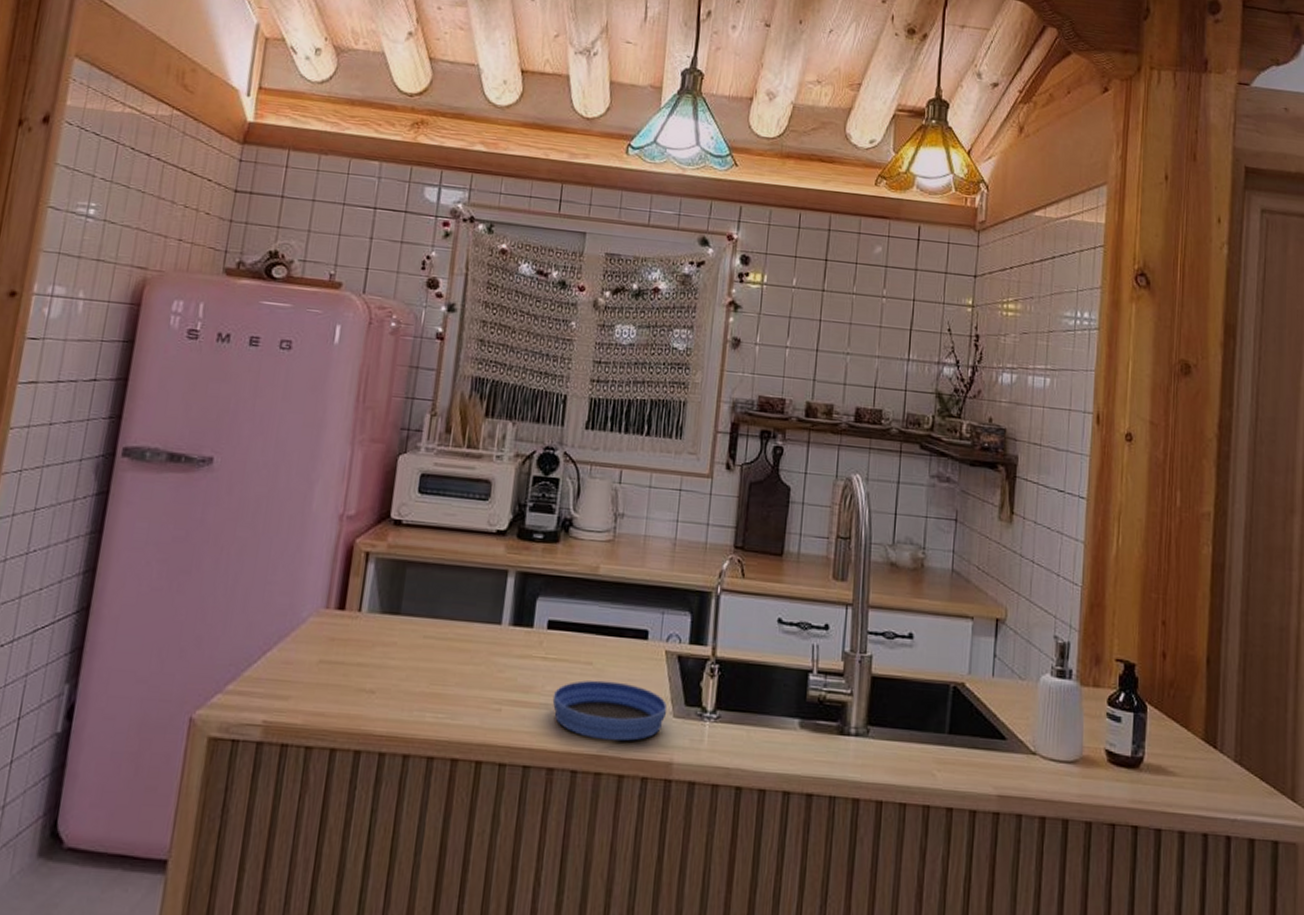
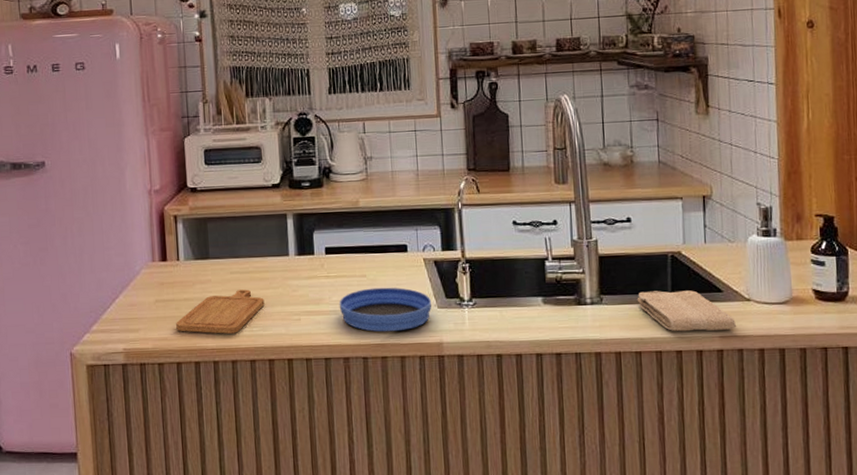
chopping board: none [339,660,460,718] -> present [176,289,265,334]
washcloth: none [908,727,1018,788] -> present [637,290,737,332]

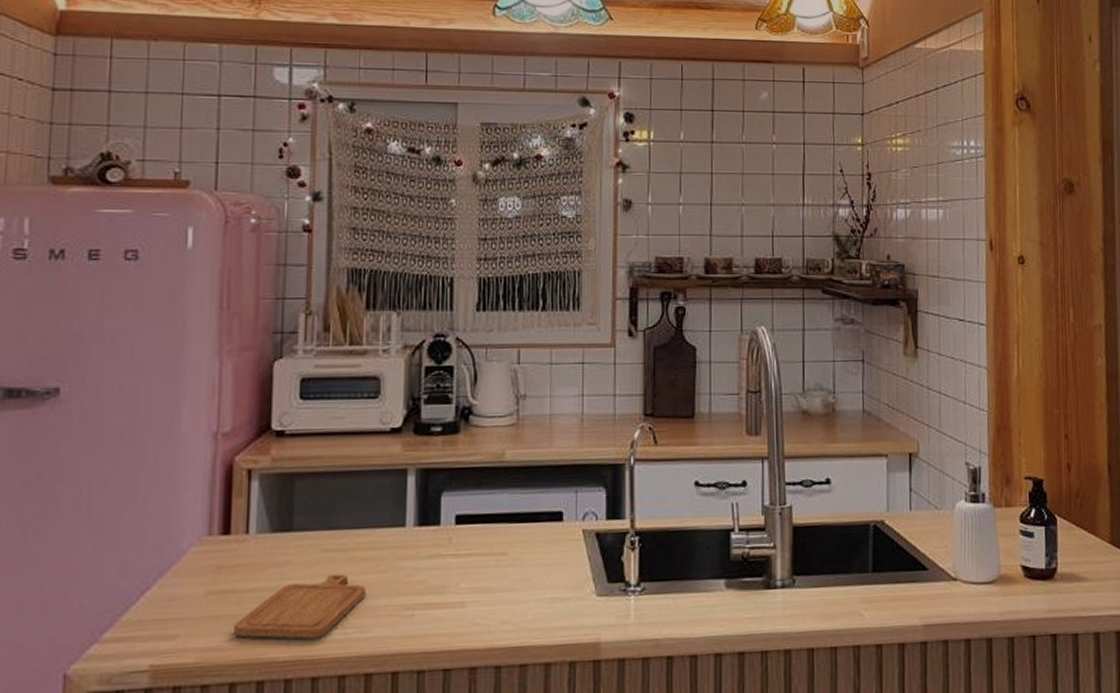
bowl: present [339,287,432,332] -> none [468,568,590,631]
washcloth: present [637,290,737,332] -> none [834,568,942,621]

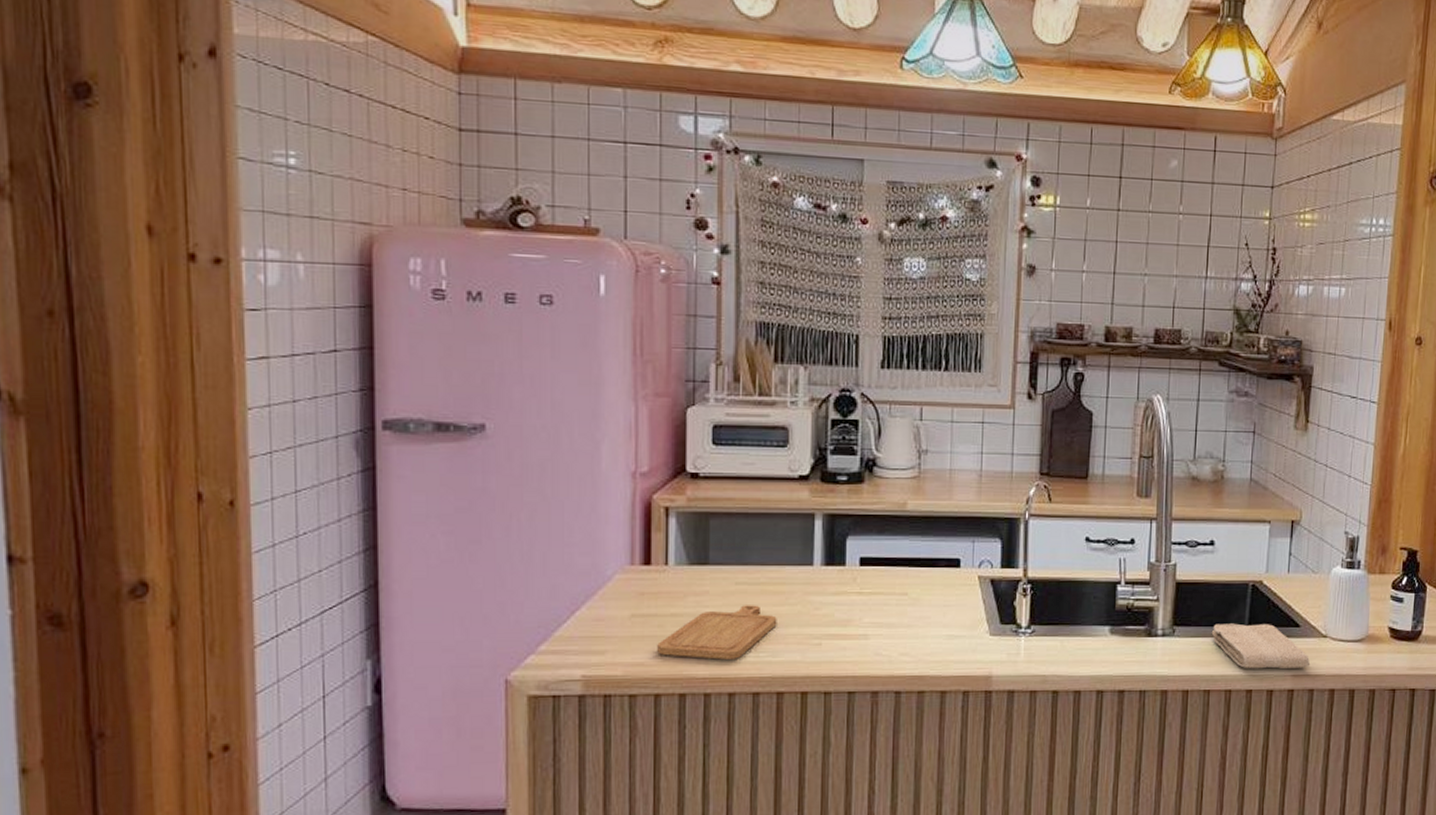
washcloth: none [834,568,942,621] -> present [1211,623,1311,669]

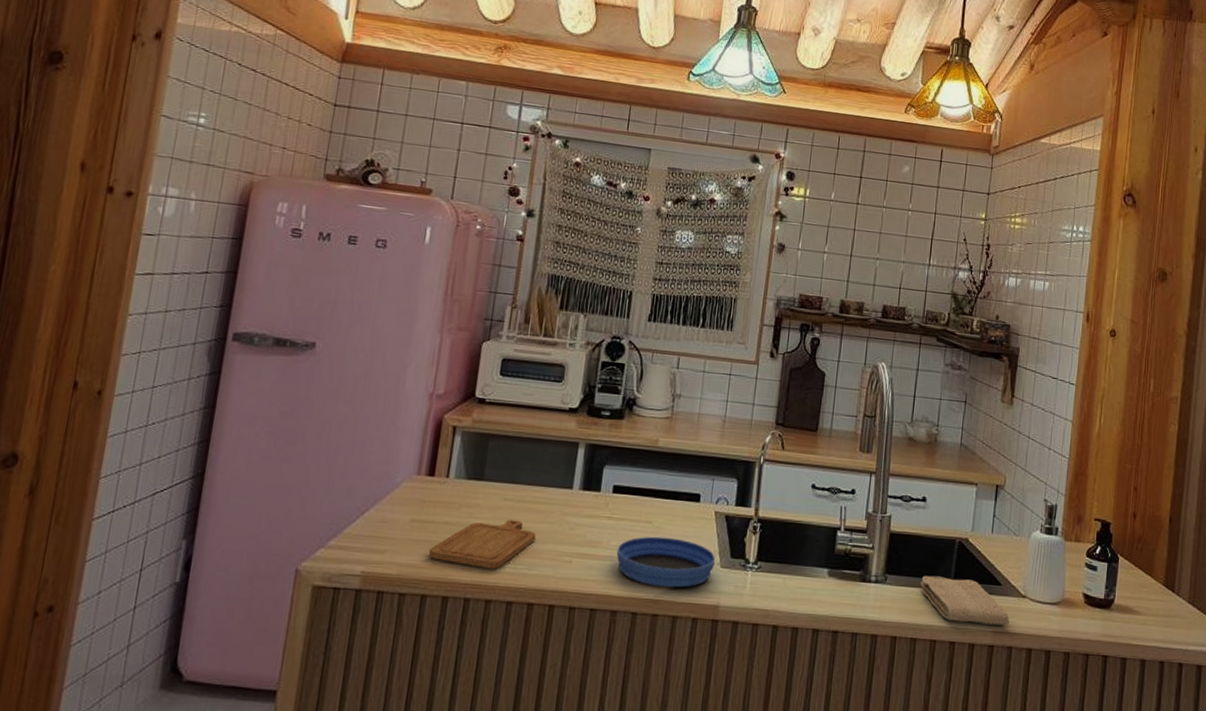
bowl: none [871,608,984,662] -> present [616,536,716,588]

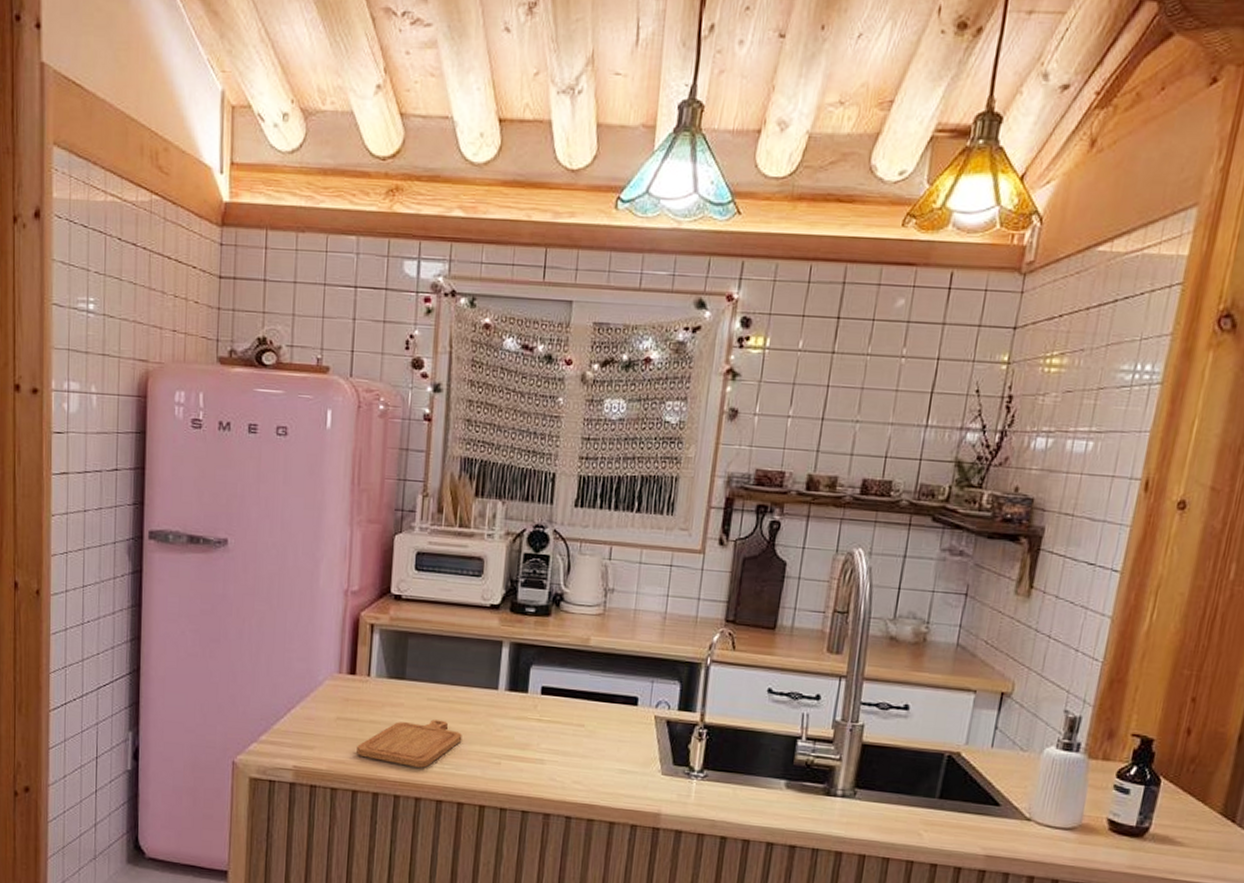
bowl: present [616,536,716,588] -> none [547,740,656,794]
washcloth: present [920,575,1010,625] -> none [896,791,1008,850]

